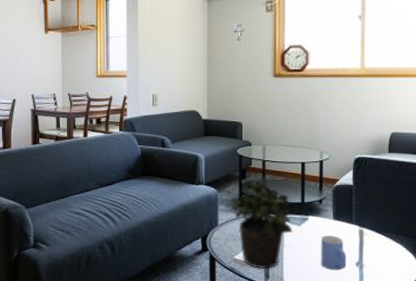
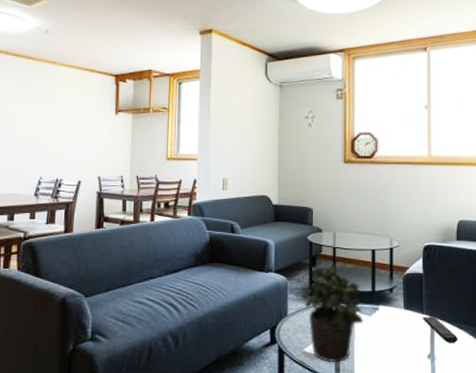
mug: present [321,236,347,270] -> none [392,326,418,363]
remote control: none [352,227,387,251] -> present [423,317,458,343]

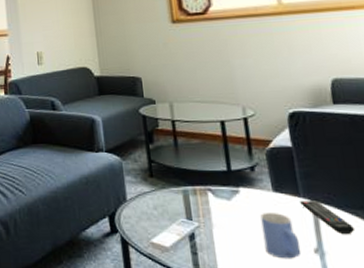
potted plant: present [304,264,364,362] -> none [142,139,222,256]
mug: none [392,326,418,363] -> present [260,213,302,259]

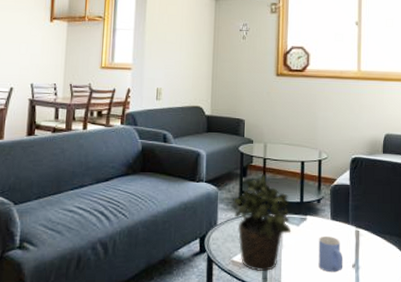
potted plant: none [142,139,222,256] -> present [234,174,292,271]
remote control: present [300,201,354,234] -> none [348,227,381,253]

